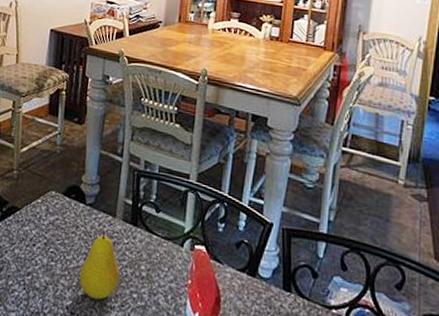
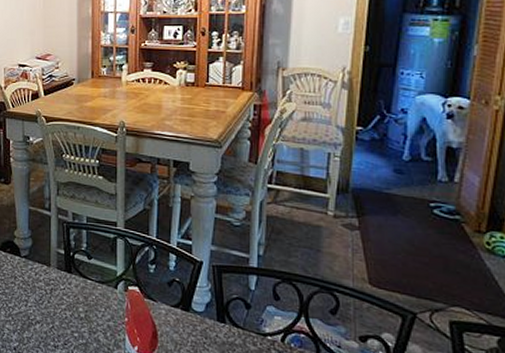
fruit: present [79,228,120,300] -> none [22,277,60,340]

